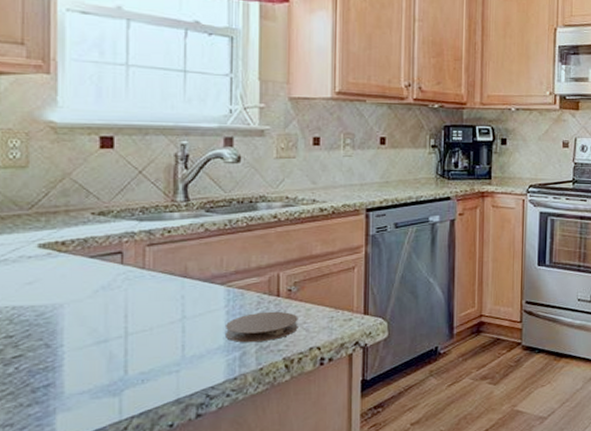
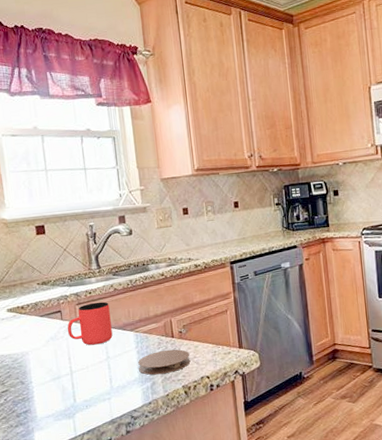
cup: none [128,244,195,300] -> present [67,301,113,346]

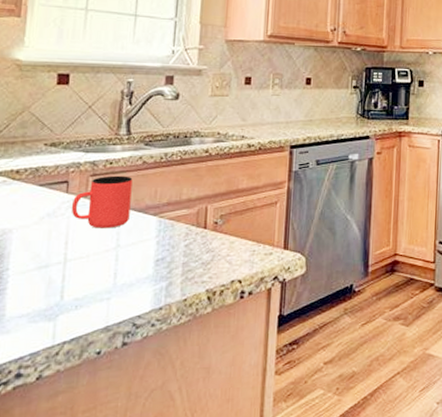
coaster: present [138,349,191,375] -> none [155,243,223,273]

